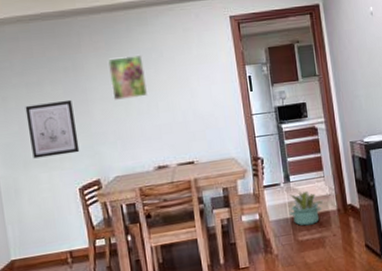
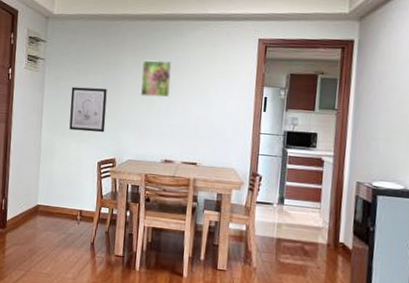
decorative plant: present [289,190,324,226] -> none [276,216,315,251]

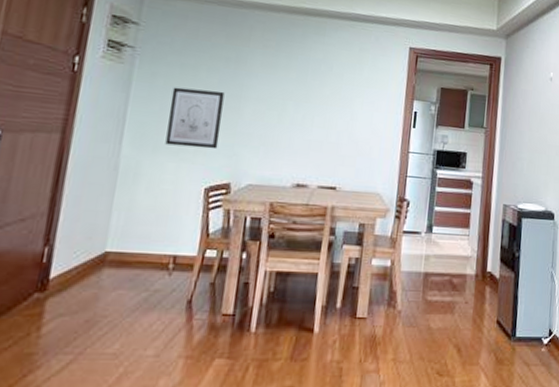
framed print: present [140,60,173,98] -> none [268,59,312,108]

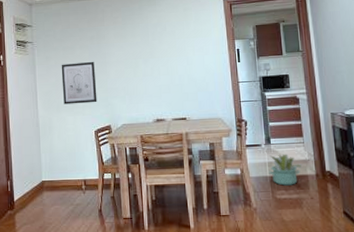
decorative plant: none [423,246,463,285] -> present [268,154,303,186]

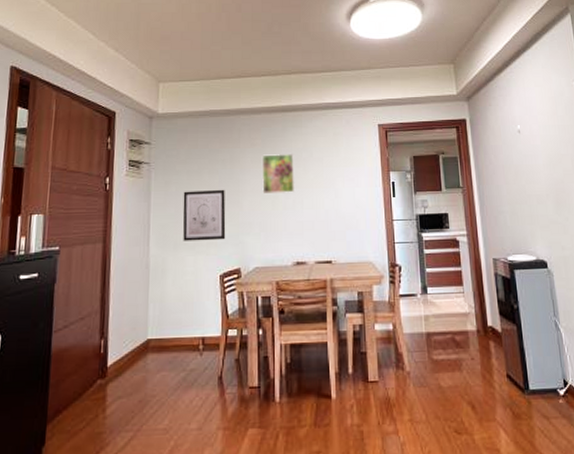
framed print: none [123,29,153,63] -> present [261,154,295,193]
decorative plant: present [268,154,303,186] -> none [424,305,462,344]

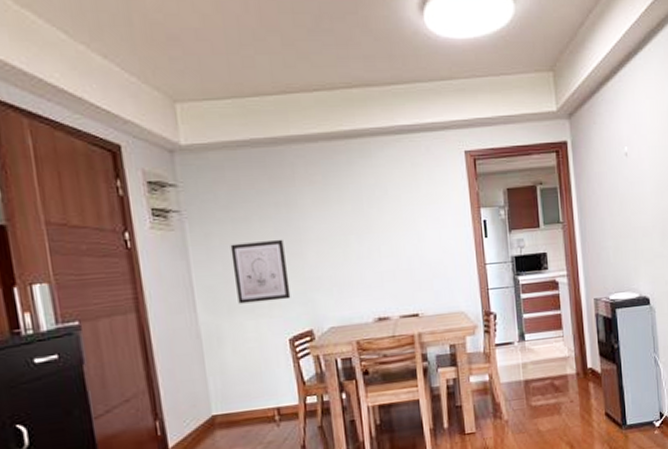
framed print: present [261,154,295,193] -> none [325,192,370,242]

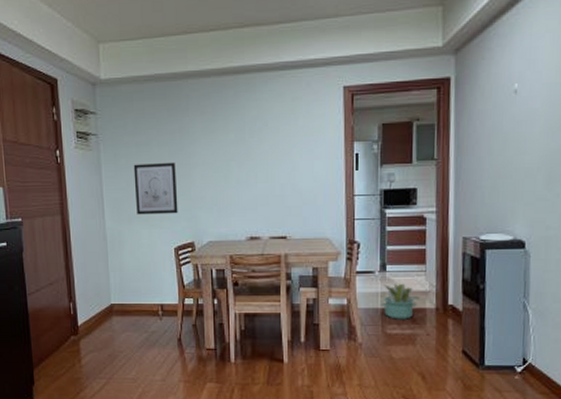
decorative plant: none [522,351,562,390] -> present [380,283,421,319]

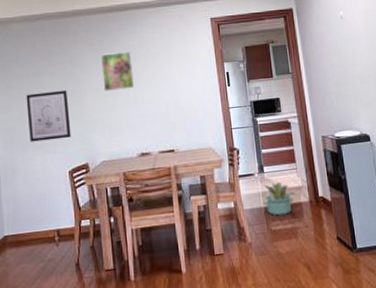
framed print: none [212,123,249,166] -> present [101,52,135,91]

